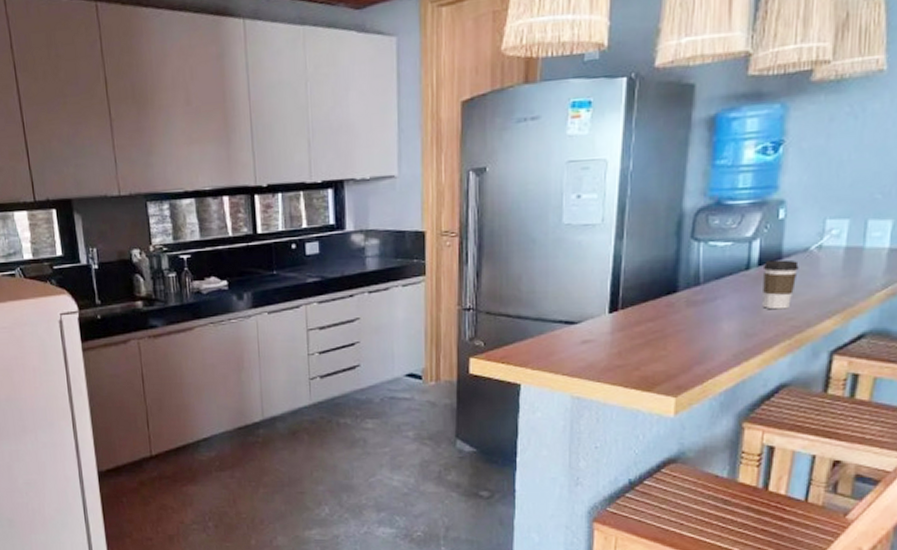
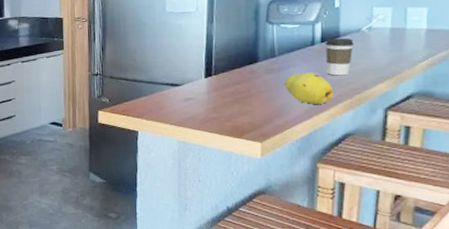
fruit: none [709,305,770,347] -> present [284,72,334,104]

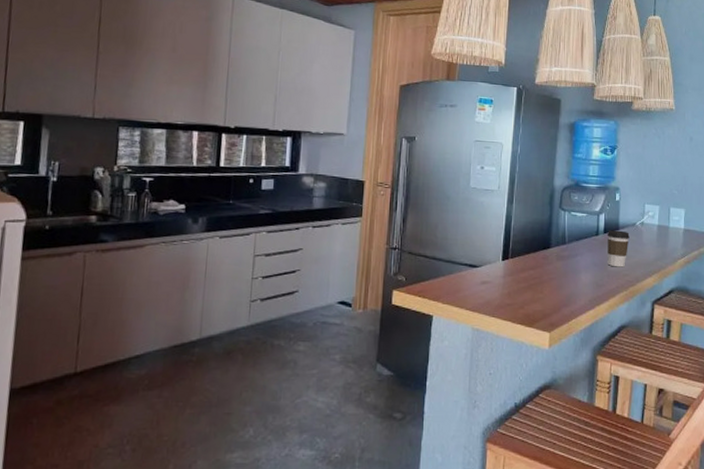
fruit: present [284,72,334,104] -> none [572,261,613,295]

